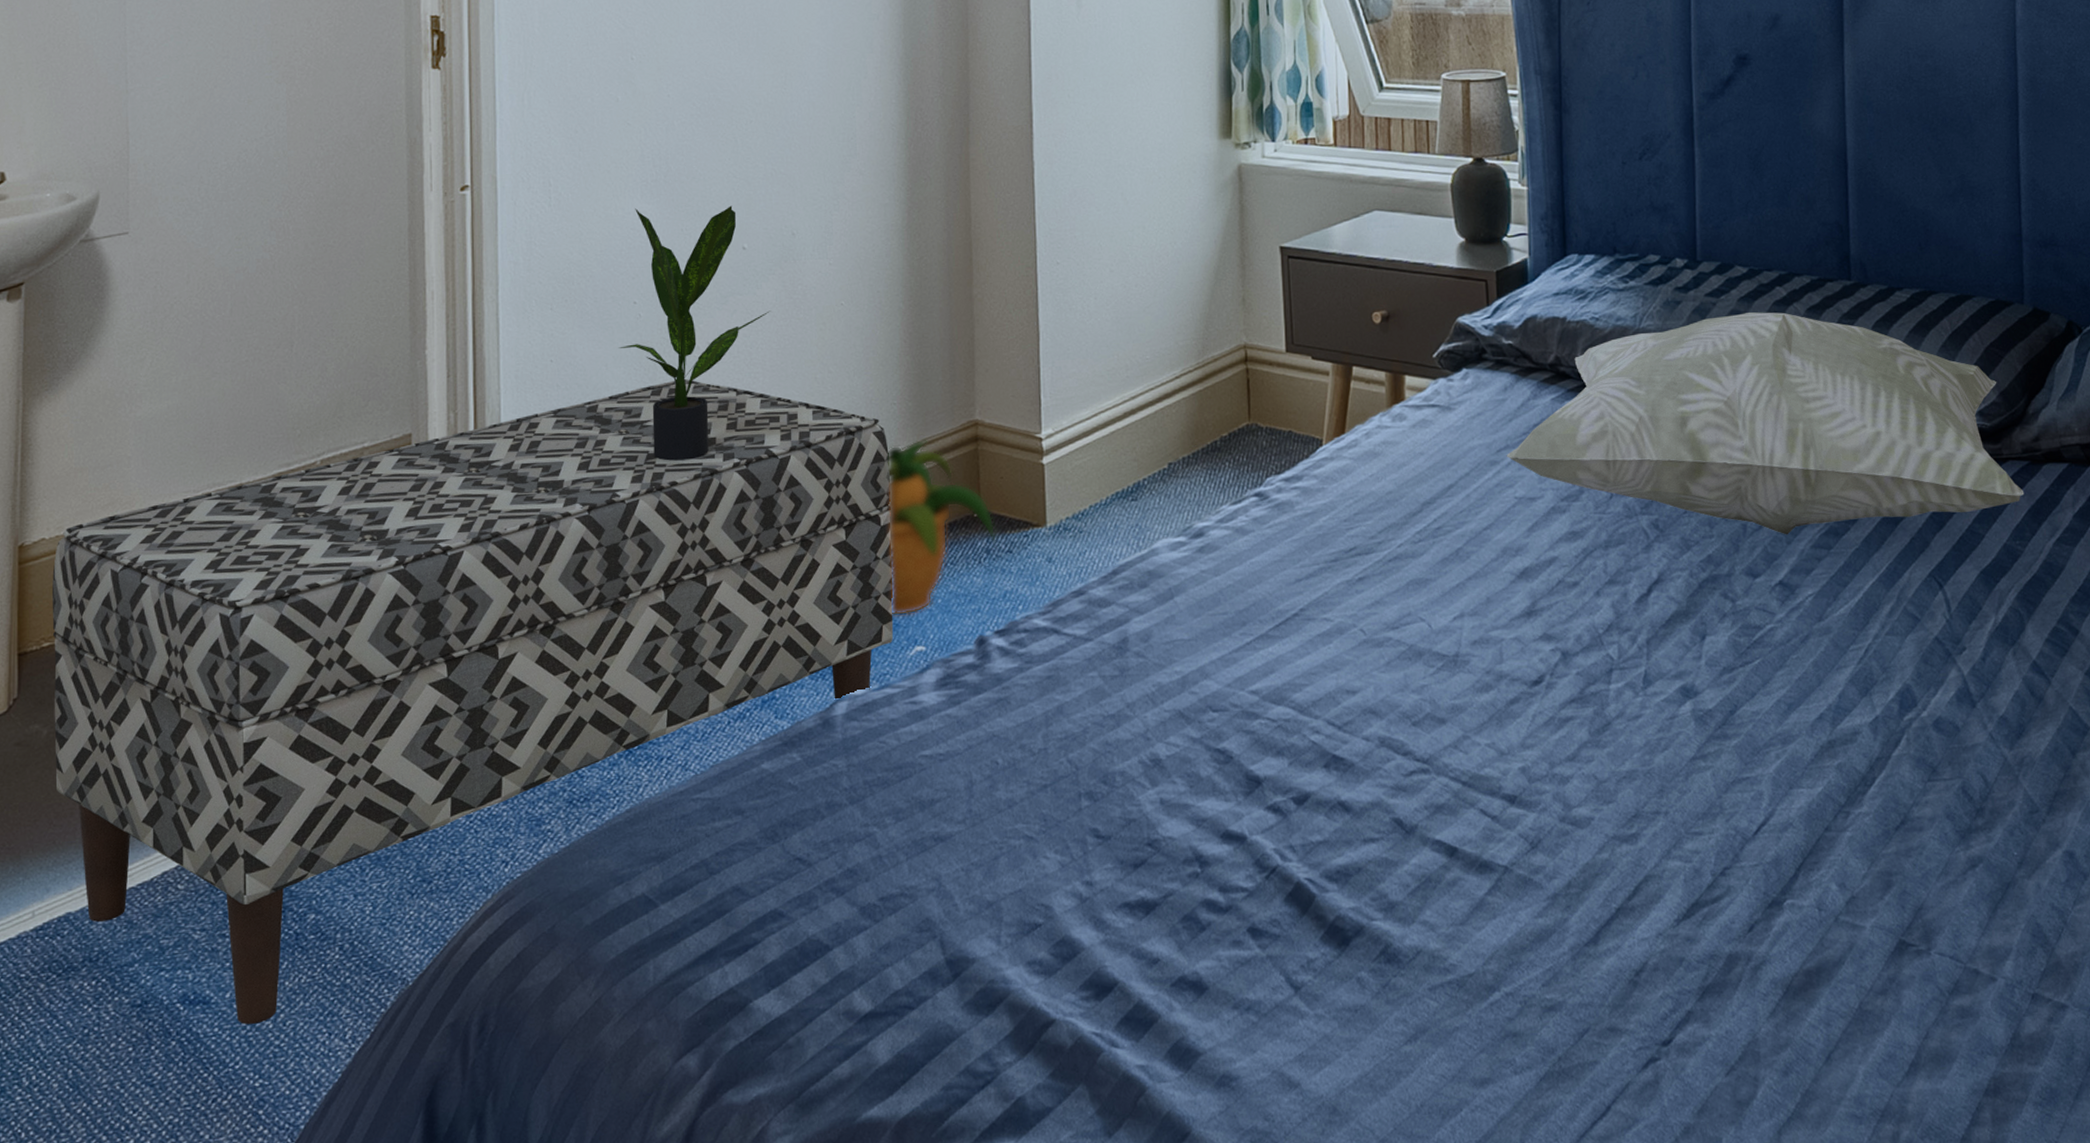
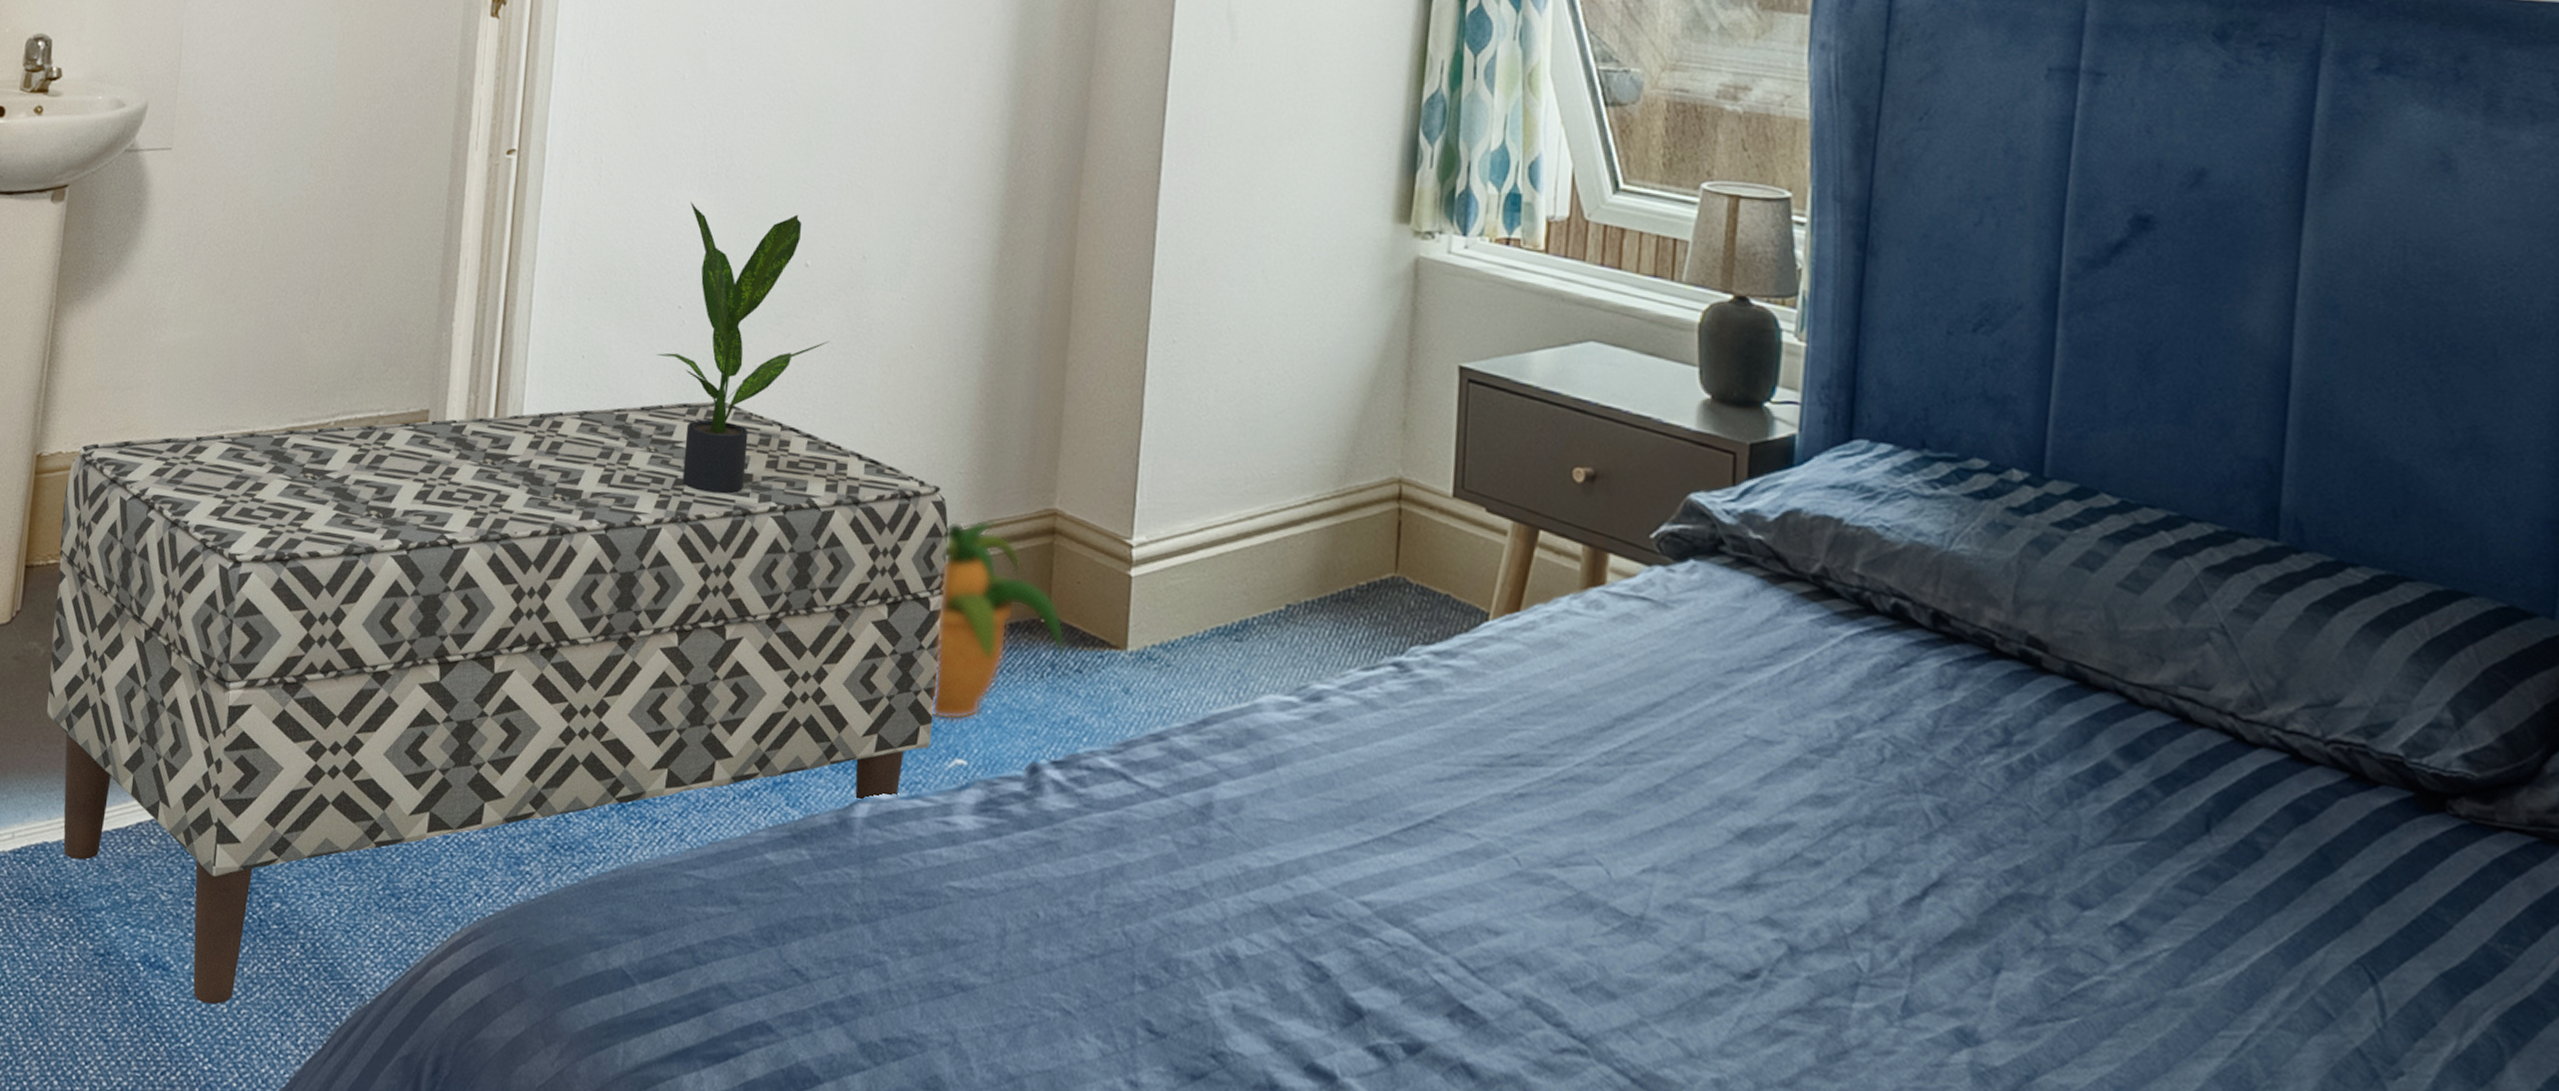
decorative pillow: present [1506,312,2025,535] -> none [1738,554,2526,891]

